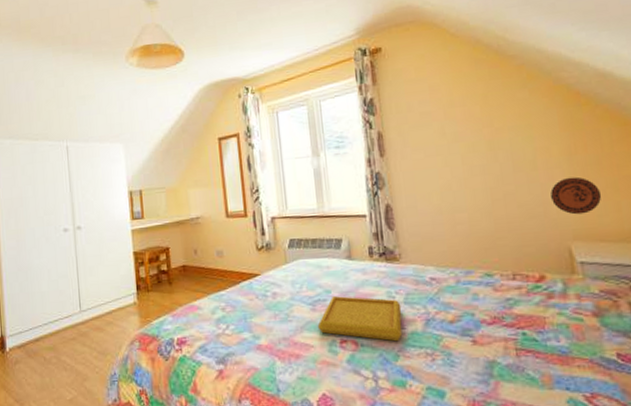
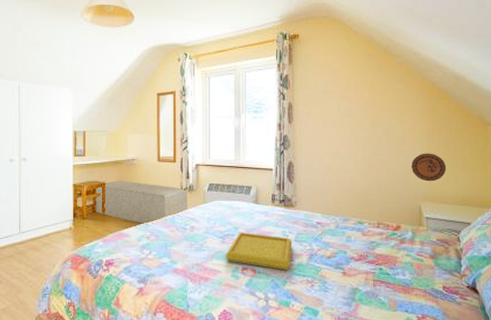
storage bench: none [159,243,266,294] -> present [96,180,187,225]

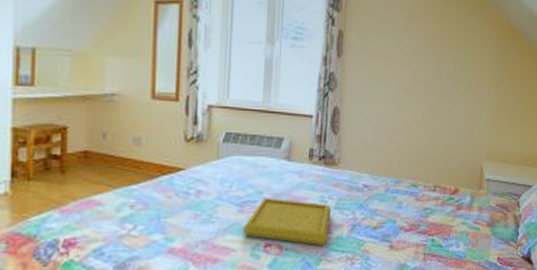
storage bench: present [96,180,187,225] -> none [50,124,194,189]
decorative plate: present [412,153,447,182] -> none [476,103,514,138]

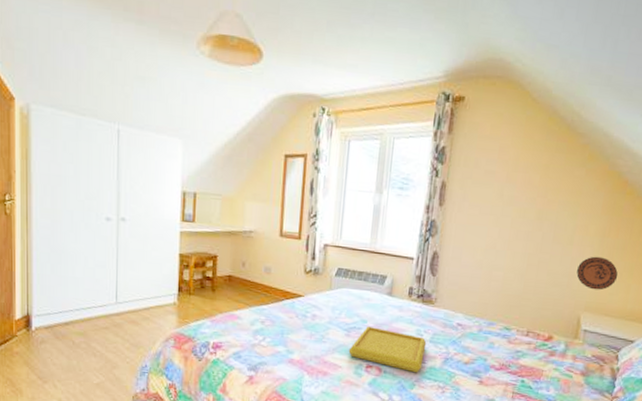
decorative plate: none [476,103,514,138] -> present [576,256,618,290]

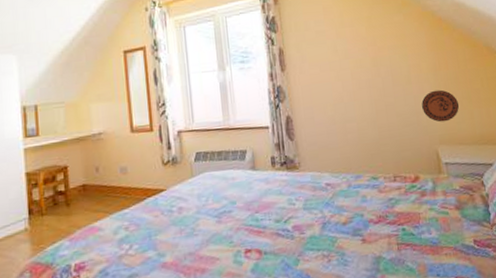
serving tray: present [348,326,427,373] -> none [223,206,302,247]

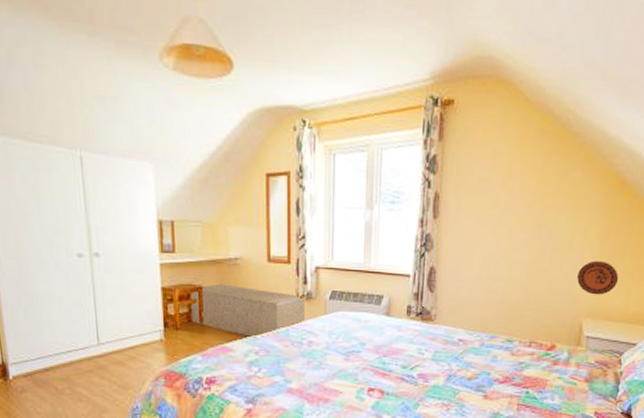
storage bench: none [56,160,172,213] -> present [191,284,305,338]

